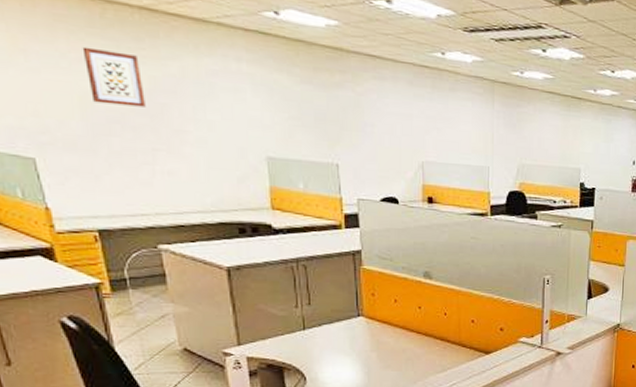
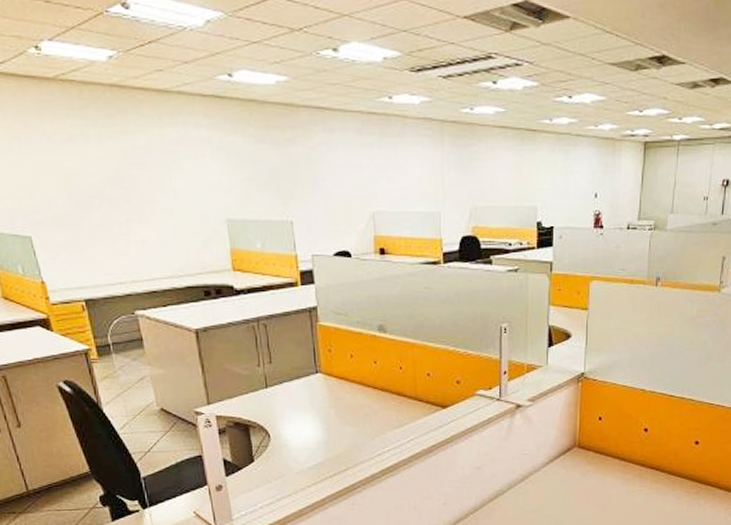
wall art: present [82,46,146,107] -> none [64,128,119,181]

